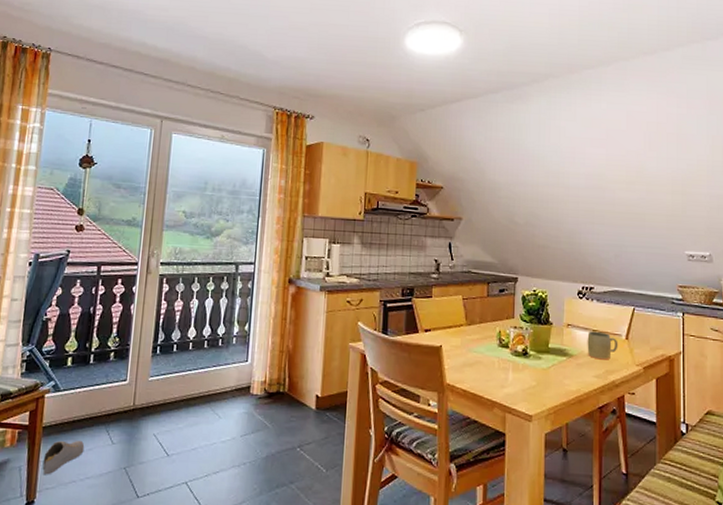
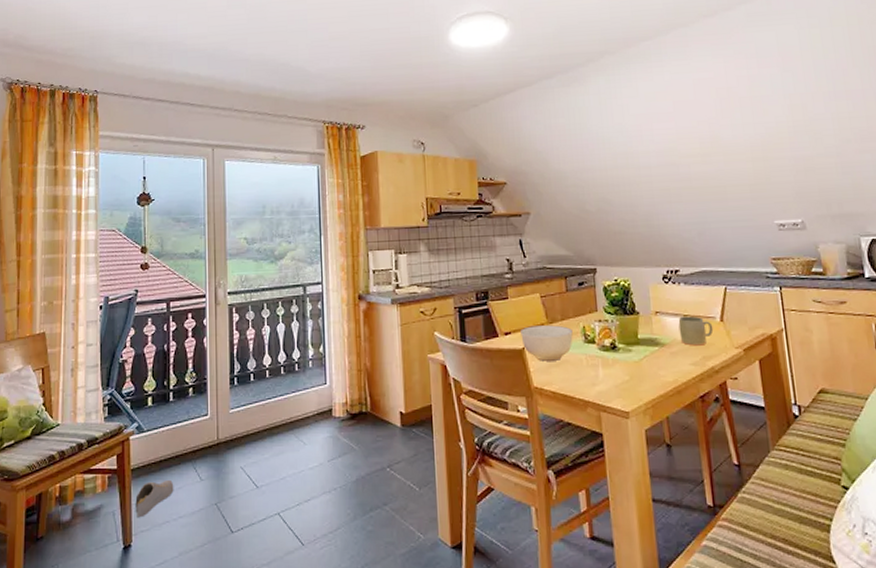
bowl: none [440,325,489,361] -> present [520,325,573,361]

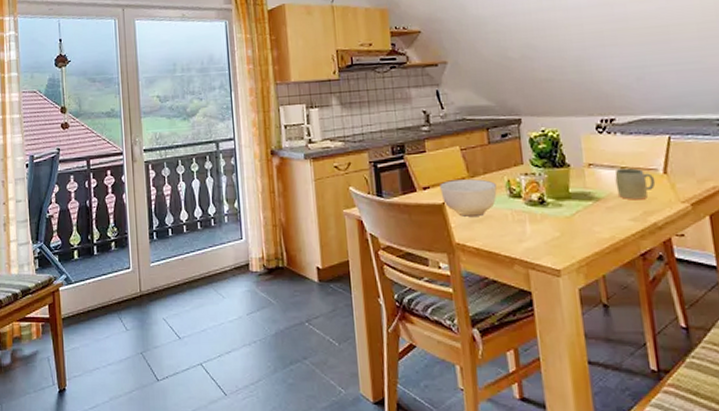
shoe: present [135,480,174,518] -> none [67,330,102,364]

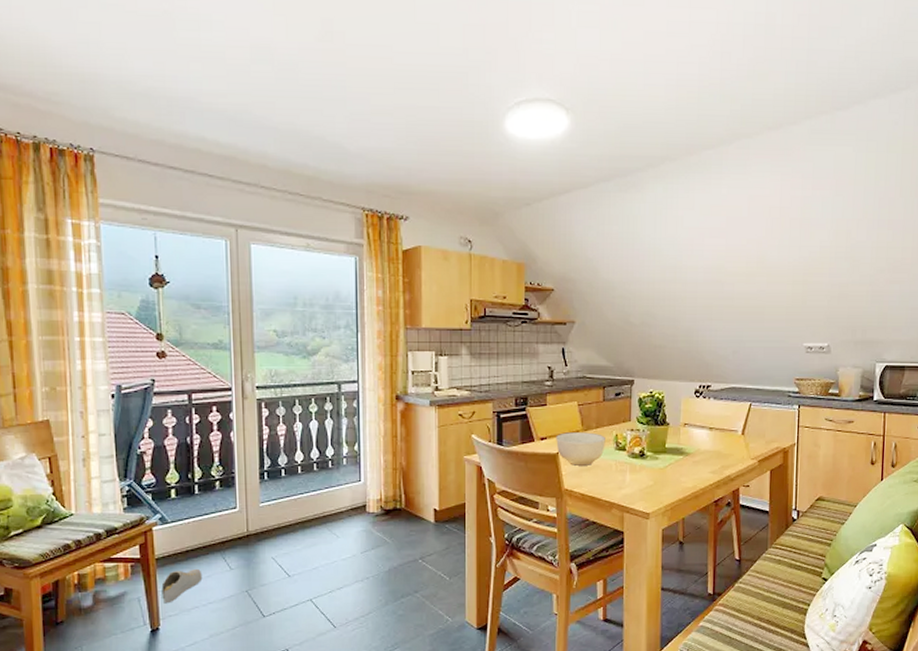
shoe: none [67,330,102,364] -> present [161,569,203,604]
mug: present [614,168,656,200] -> none [703,429,735,456]

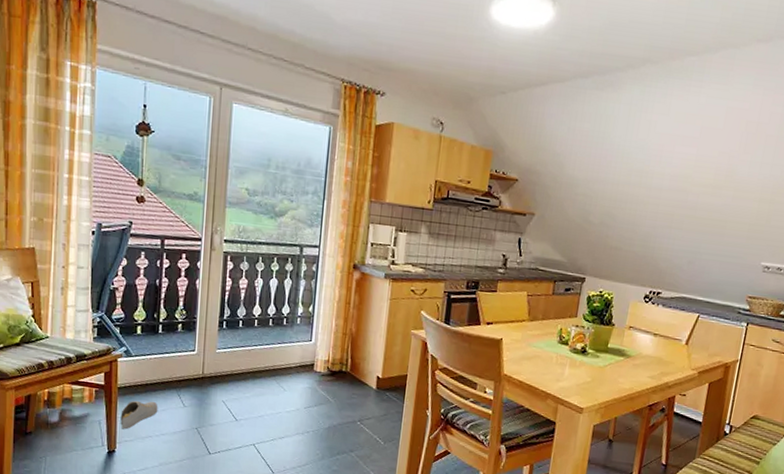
bowl: present [556,432,605,466] -> none [501,320,550,355]

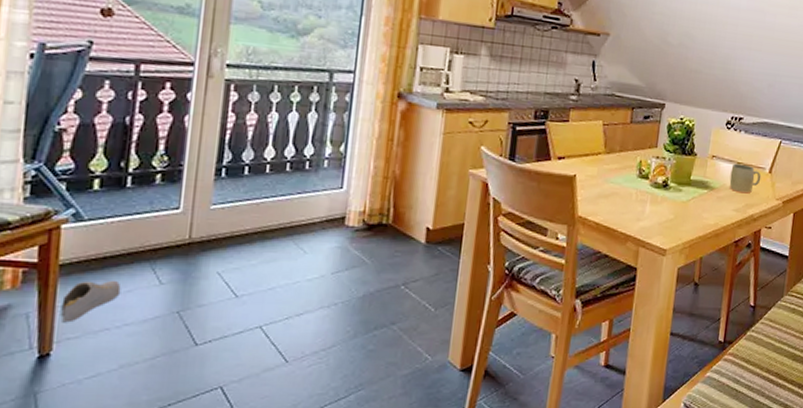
mug: none [645,334,678,363] -> present [729,163,762,194]

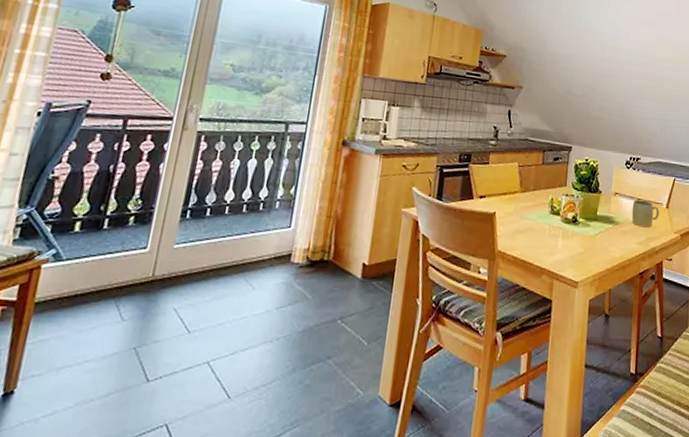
shoe: present [60,280,121,323] -> none [29,318,87,360]

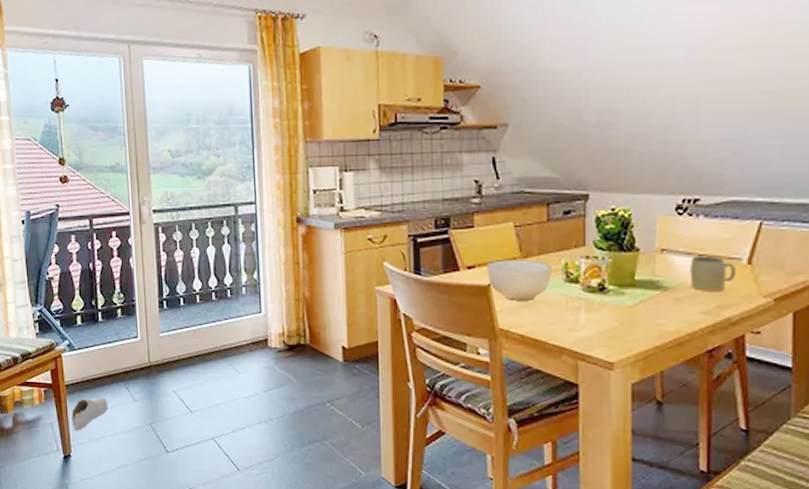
shoe: none [29,318,87,360] -> present [71,398,108,431]
bowl: none [494,192,542,228] -> present [487,260,551,301]

